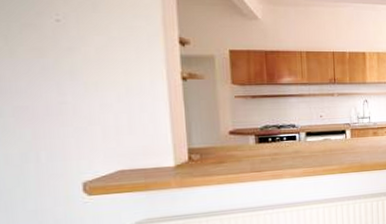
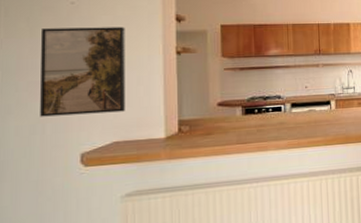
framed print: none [22,48,129,145] -> present [40,27,125,117]

